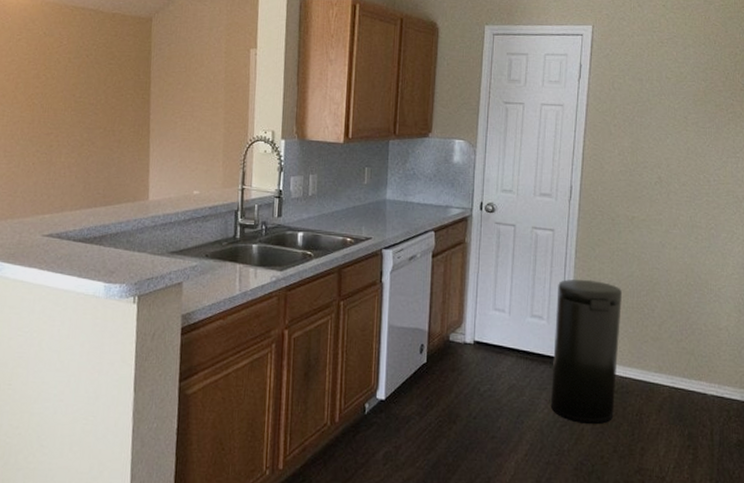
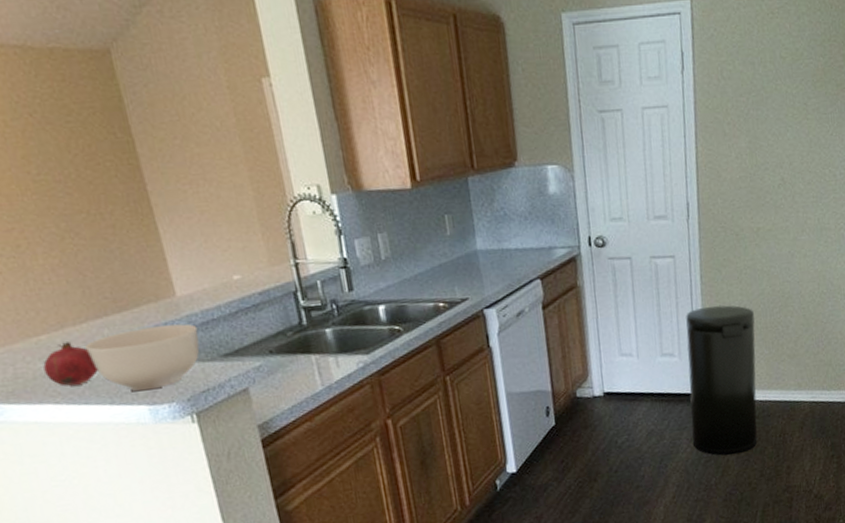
fruit: none [40,222,78,257] -> present [43,341,98,386]
bowl: none [73,221,157,271] -> present [85,323,200,392]

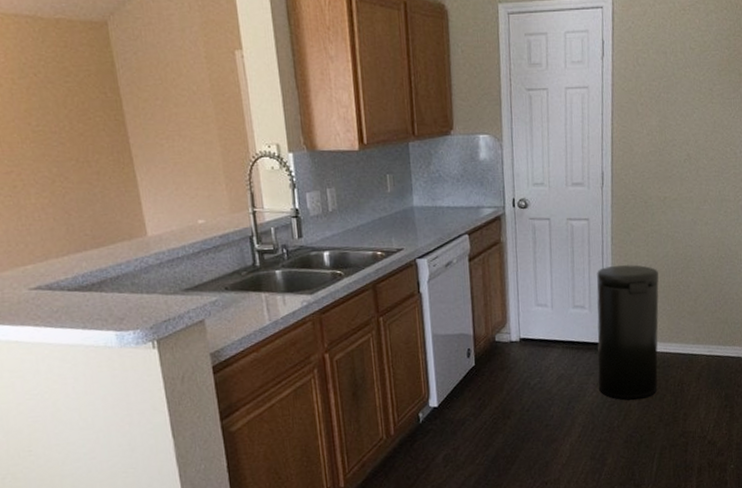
fruit: present [43,341,98,386] -> none [27,272,75,311]
bowl: present [85,323,200,392] -> none [65,260,164,318]

